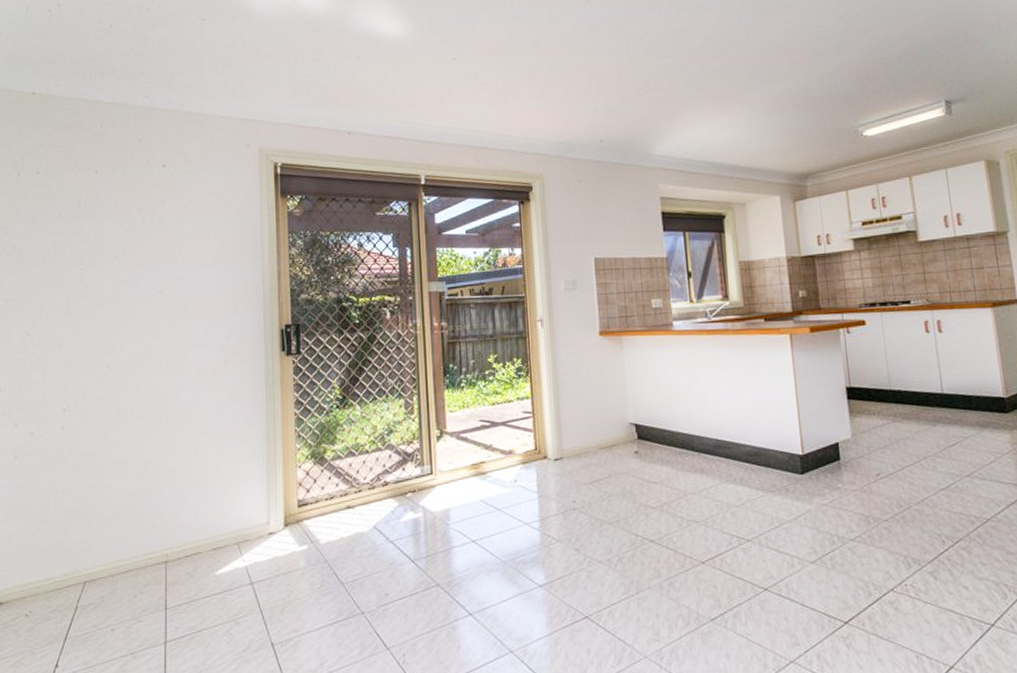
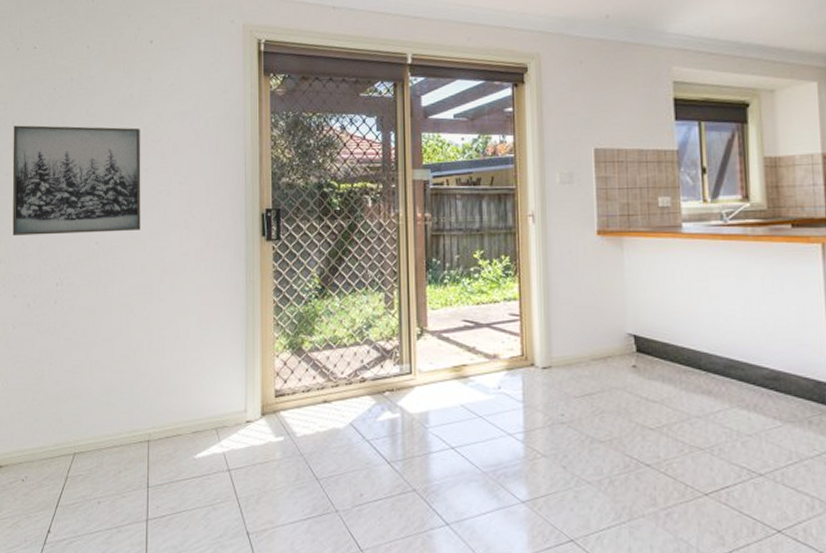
wall art: none [13,250,155,363] -> present [12,125,141,235]

